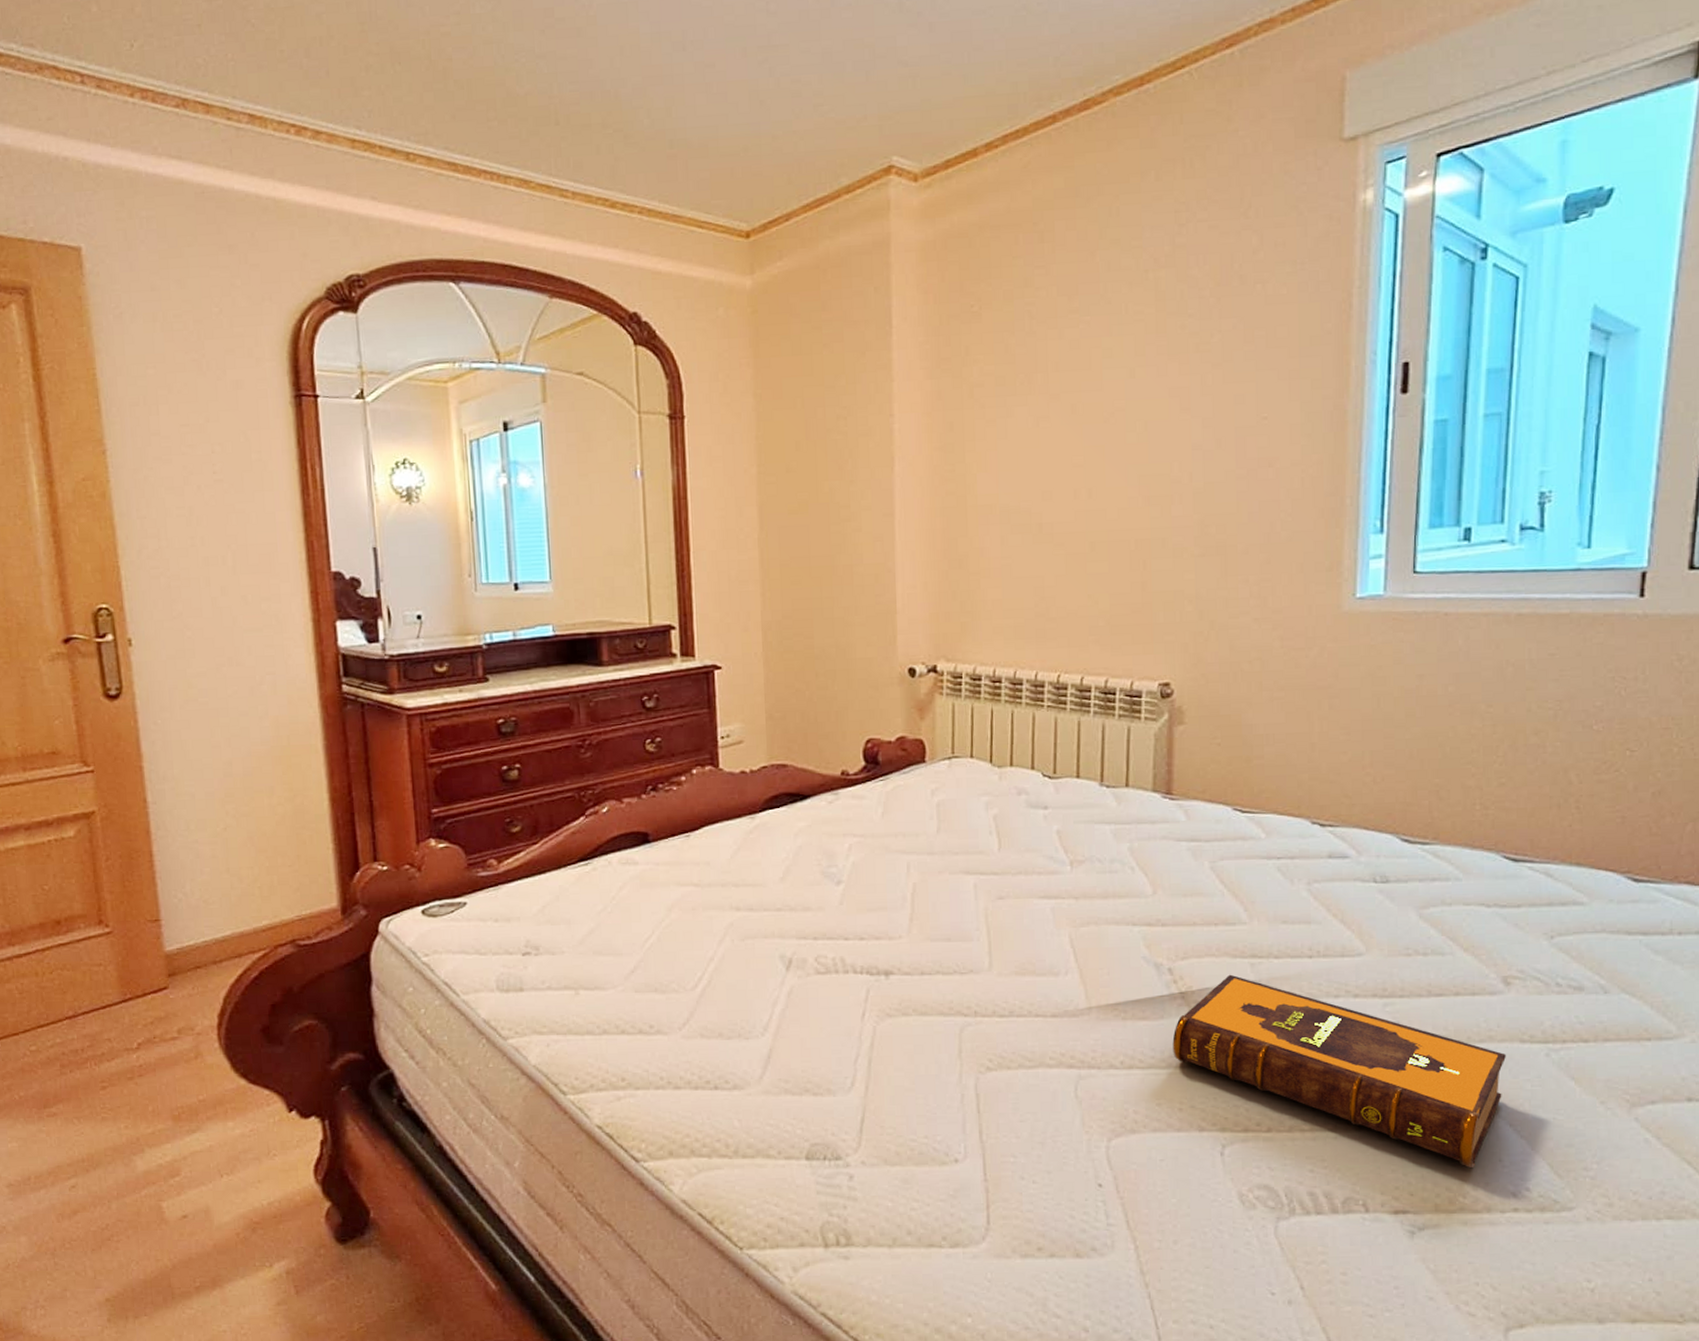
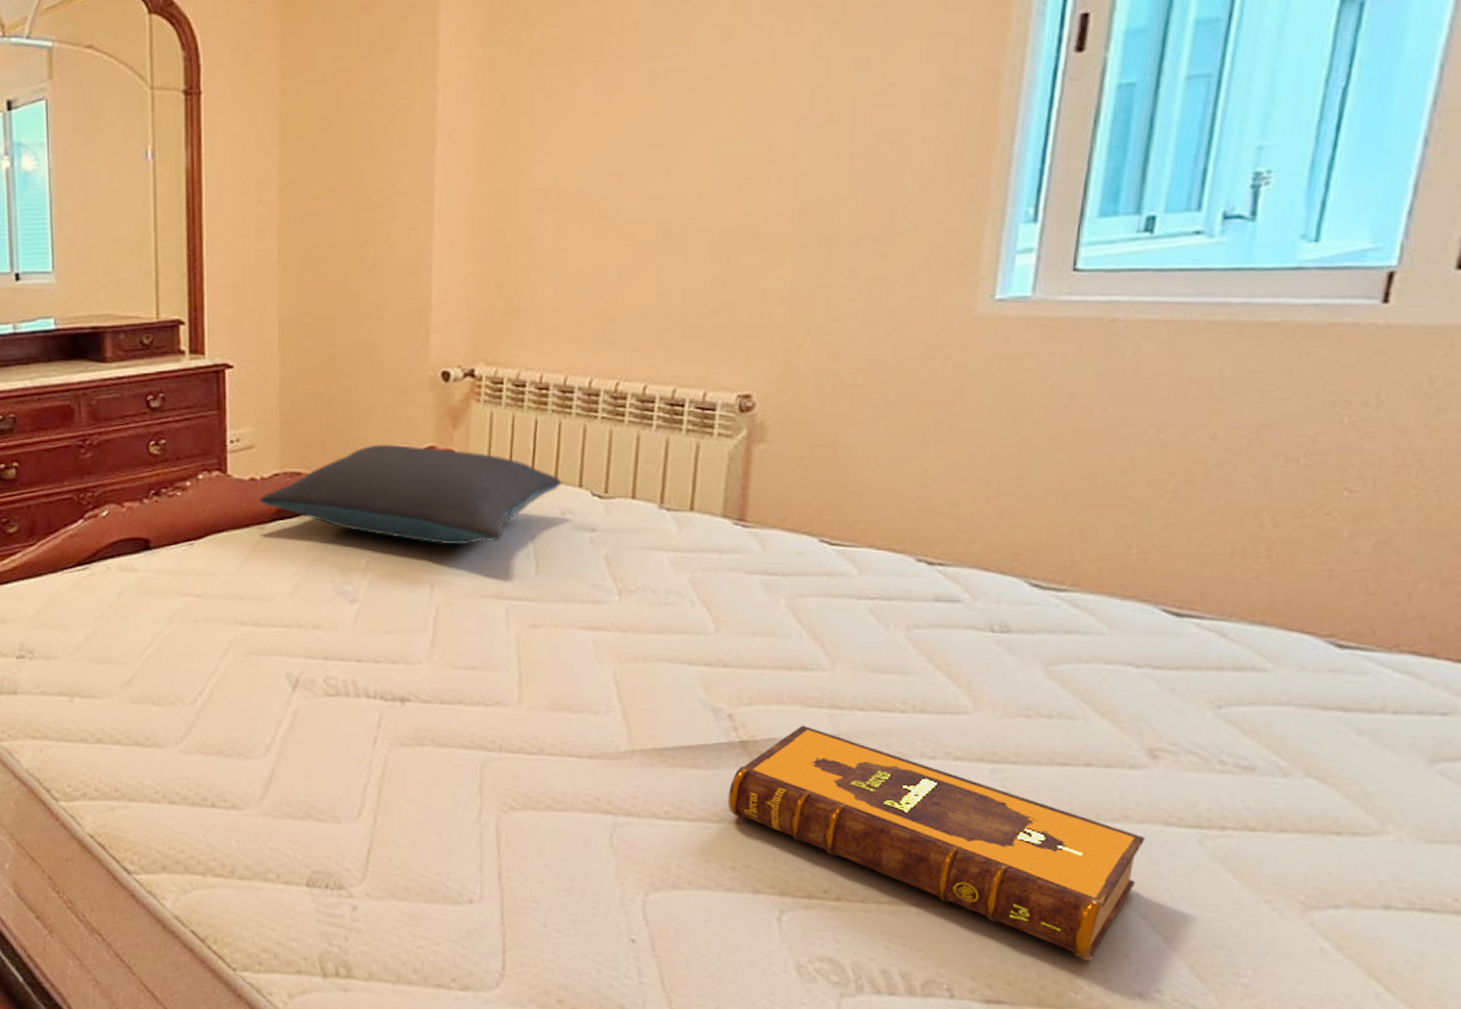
pillow: none [749,735,1017,826] -> present [259,444,562,546]

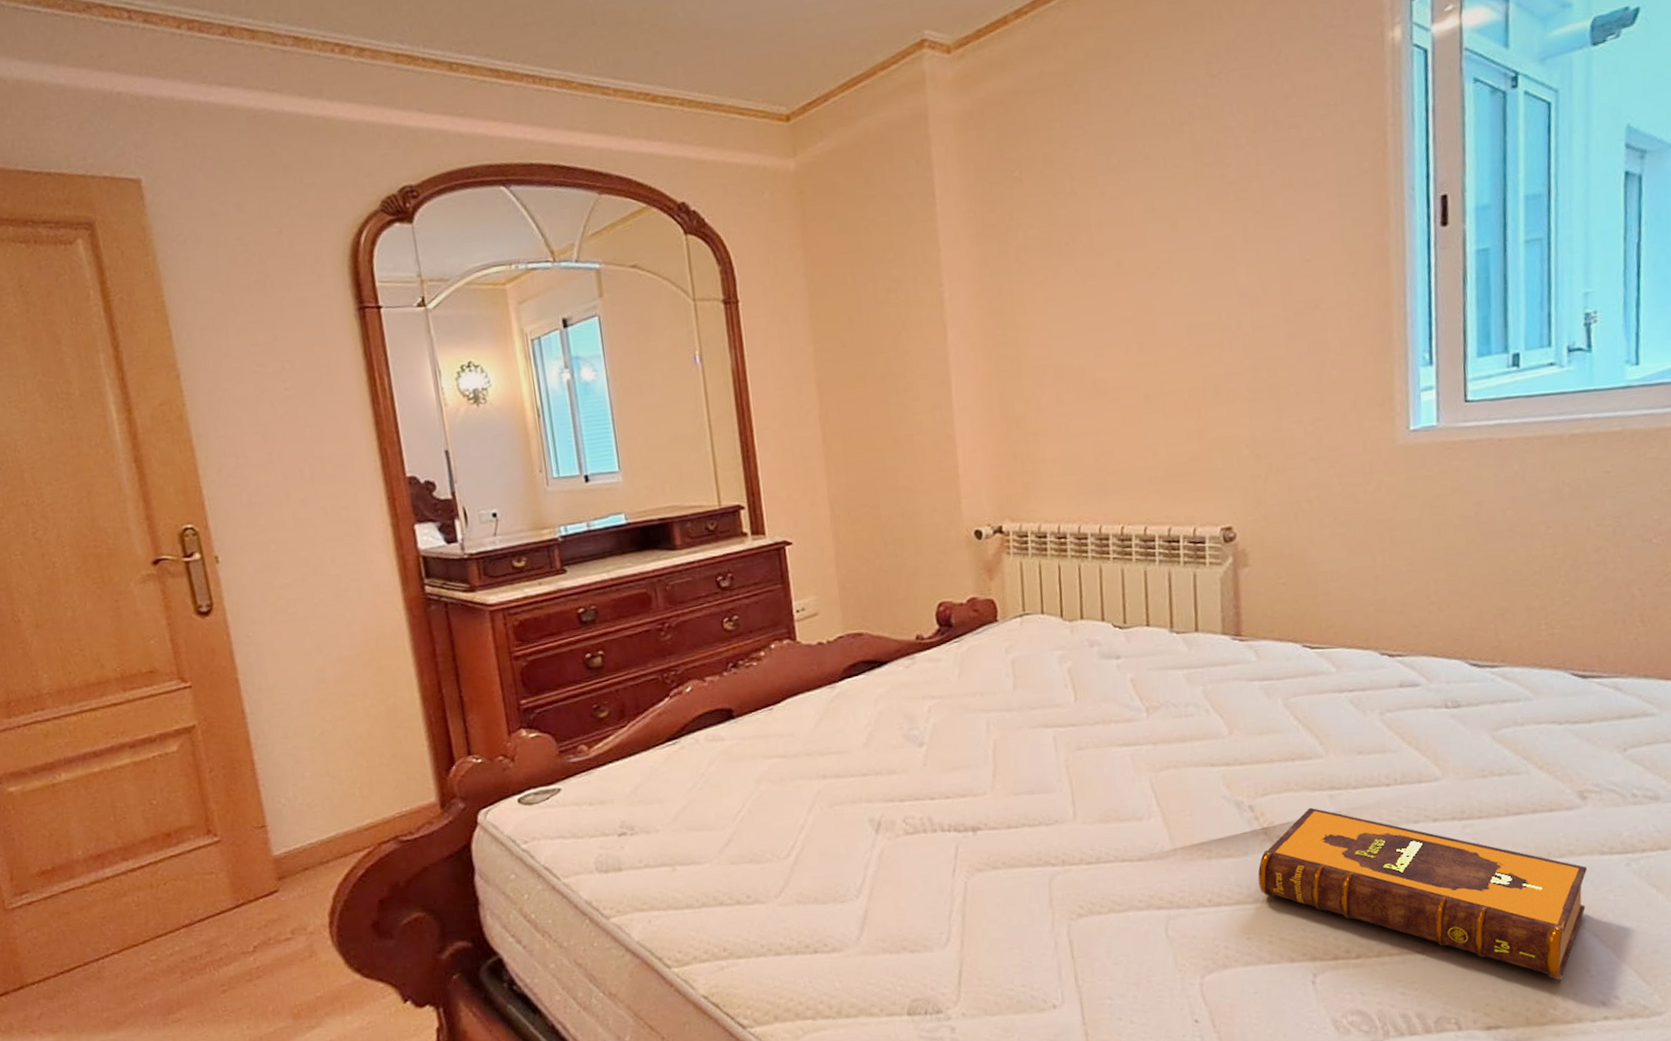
pillow: present [259,444,562,546] -> none [827,598,1088,685]

